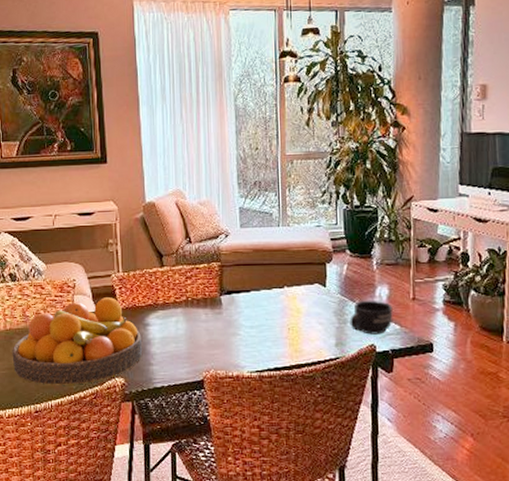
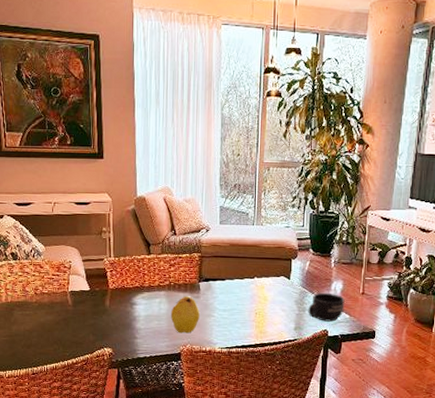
fruit bowl: present [12,297,143,385] -> none [12,278,129,352]
fruit: none [189,312,223,357] -> present [170,296,200,334]

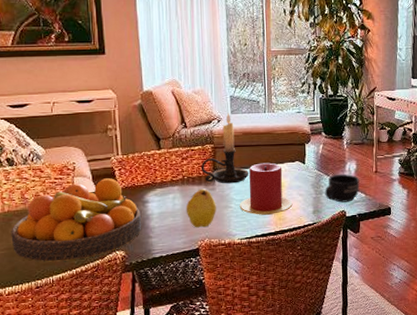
fruit bowl: none [12,278,129,352] -> present [11,178,142,262]
candle holder: none [187,223,233,293] -> present [200,113,248,184]
candle: none [222,275,275,327] -> present [239,162,293,215]

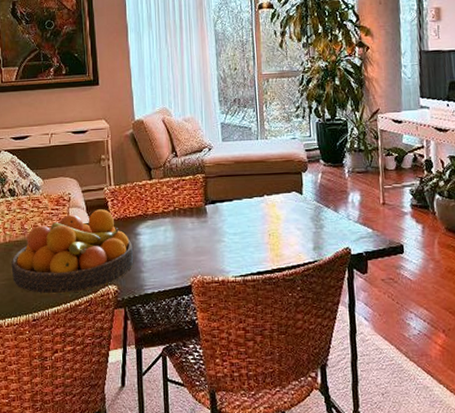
fruit: present [186,189,216,228] -> none [177,221,209,263]
candle holder: present [200,113,248,184] -> none [192,141,242,216]
candle: present [239,162,293,215] -> none [233,193,291,251]
mug: present [325,174,360,203] -> none [325,205,366,238]

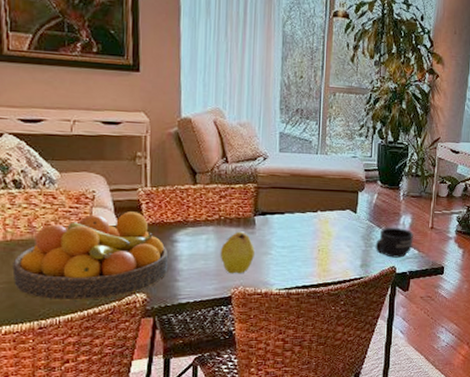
fruit: none [177,221,209,263] -> present [220,231,254,274]
mug: none [325,205,366,238] -> present [375,227,414,258]

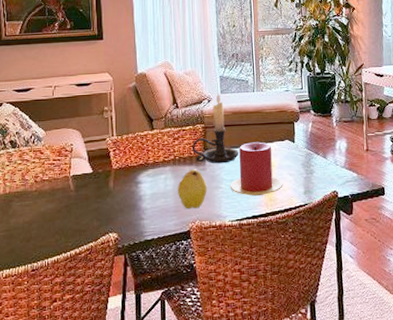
fruit bowl: present [12,211,169,300] -> none [11,159,135,244]
candle holder: none [240,151,293,229] -> present [191,93,238,164]
candle: none [280,208,339,265] -> present [230,142,283,196]
mug: present [375,227,414,258] -> none [315,152,351,183]

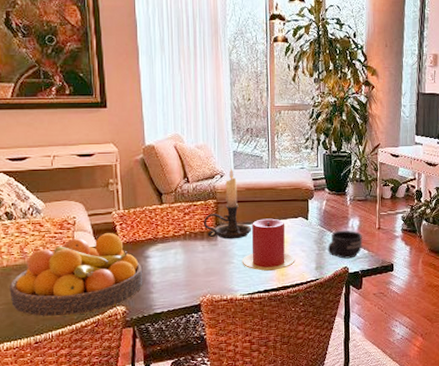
fruit bowl: none [11,159,135,244] -> present [9,233,143,317]
fruit: present [177,169,207,209] -> none [187,244,218,284]
mug: none [315,152,351,183] -> present [327,230,363,259]

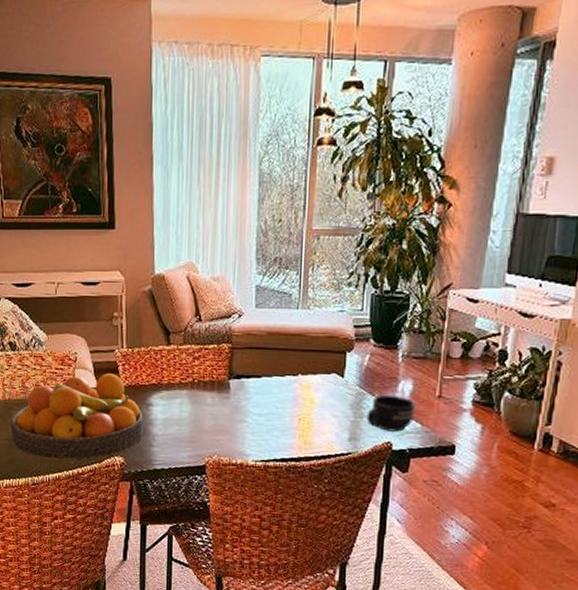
candle holder: present [203,168,251,240] -> none [214,307,271,394]
candle: present [242,218,295,271] -> none [257,371,323,436]

